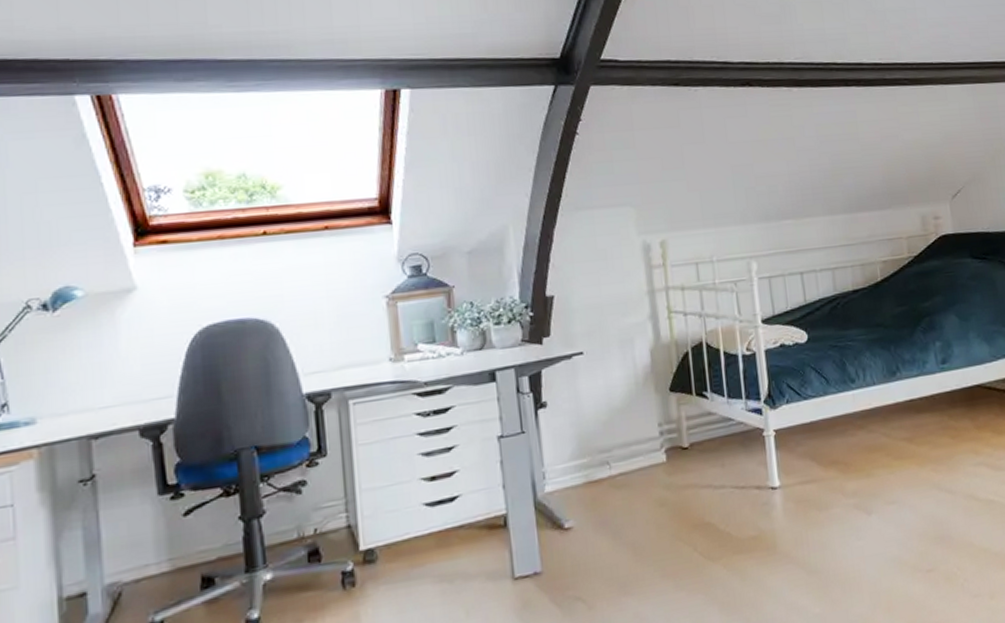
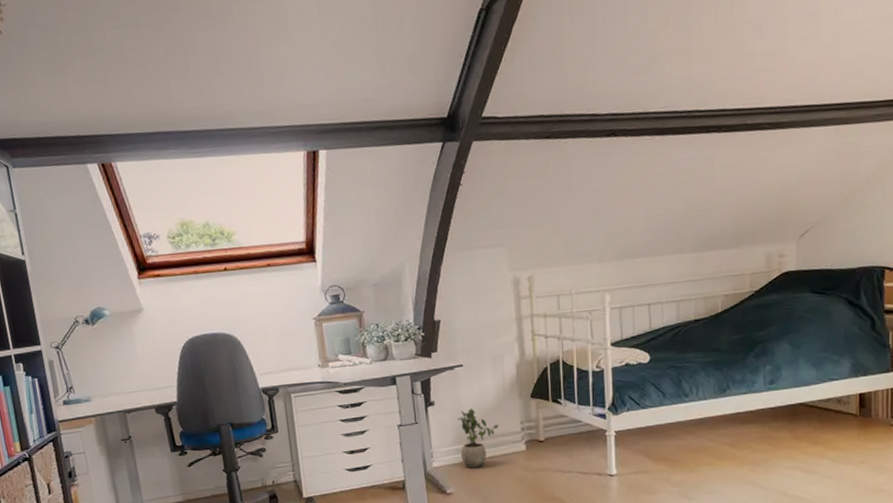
potted plant: none [577,409,631,491] -> present [457,408,499,468]

